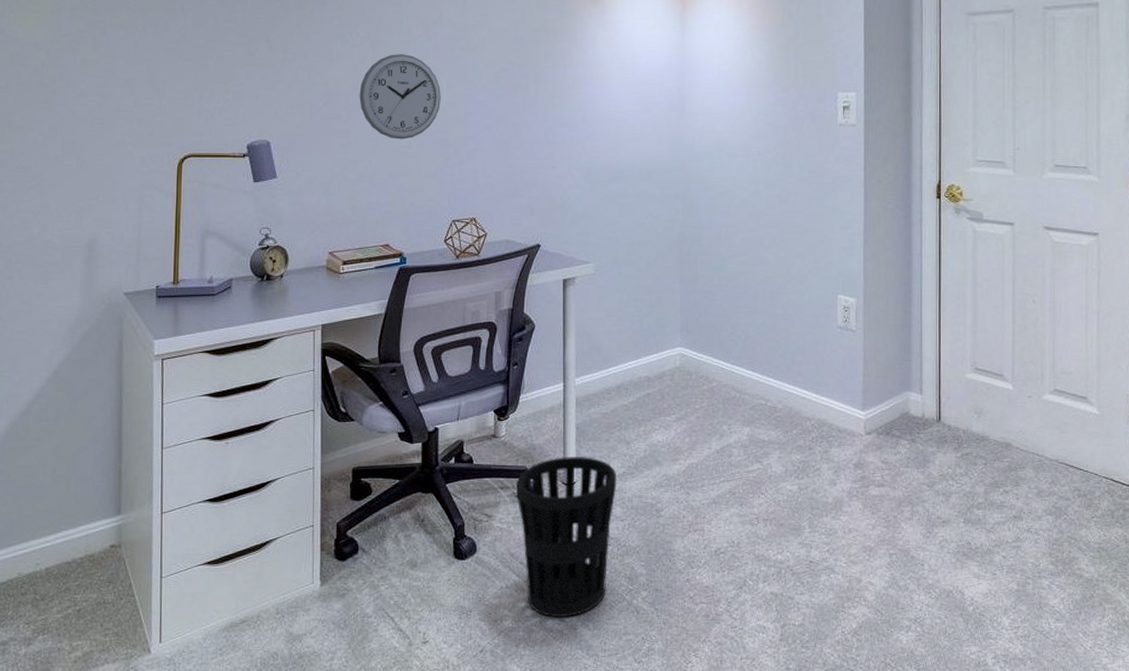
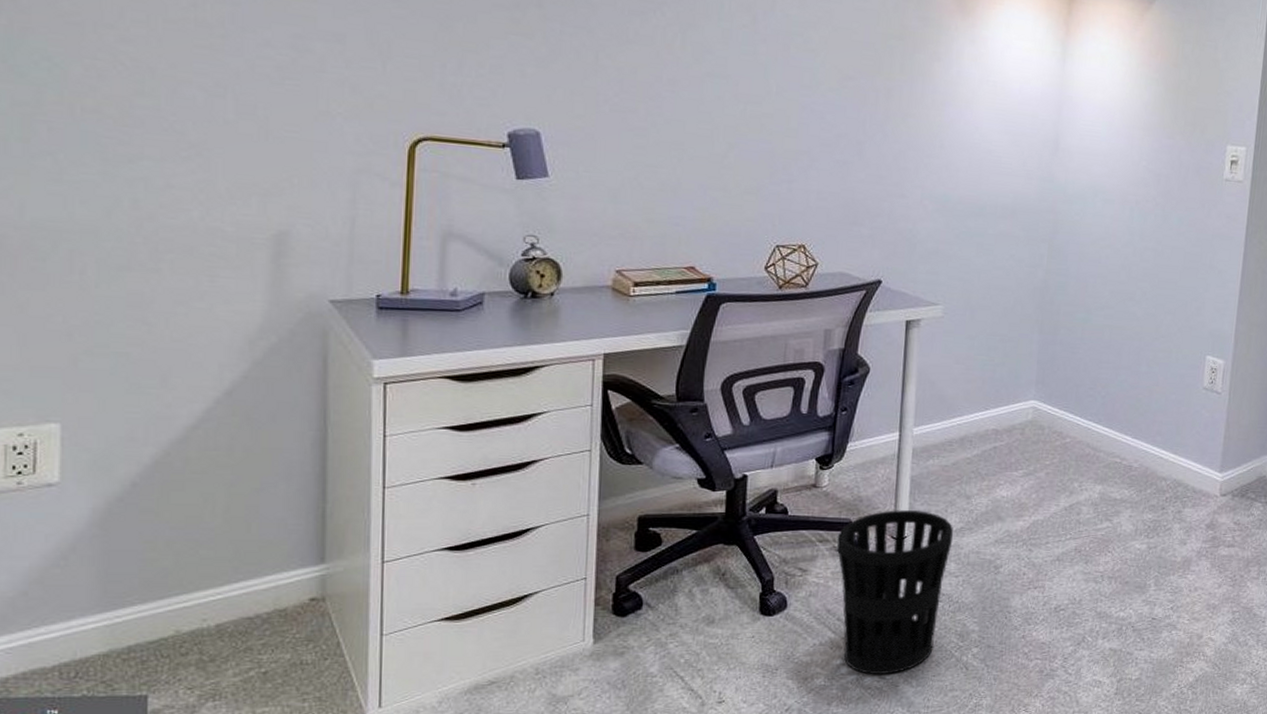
wall clock: present [359,54,441,140] -> none [662,43,769,147]

